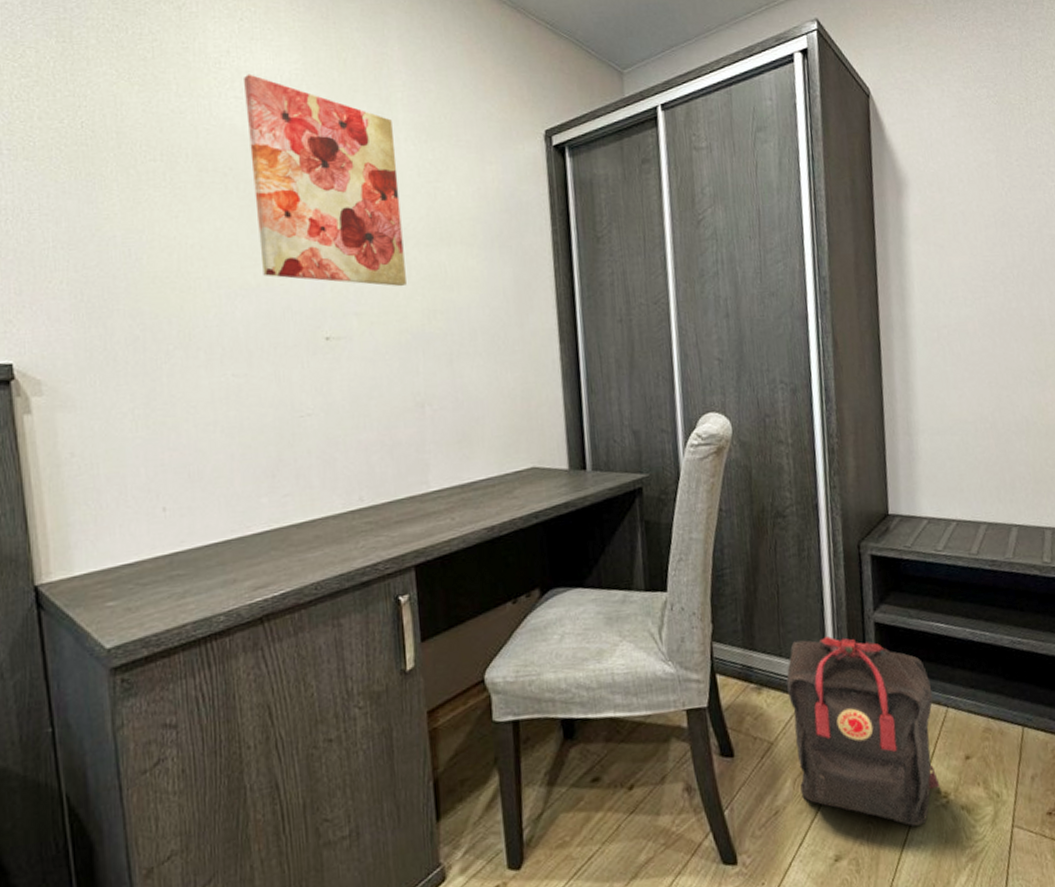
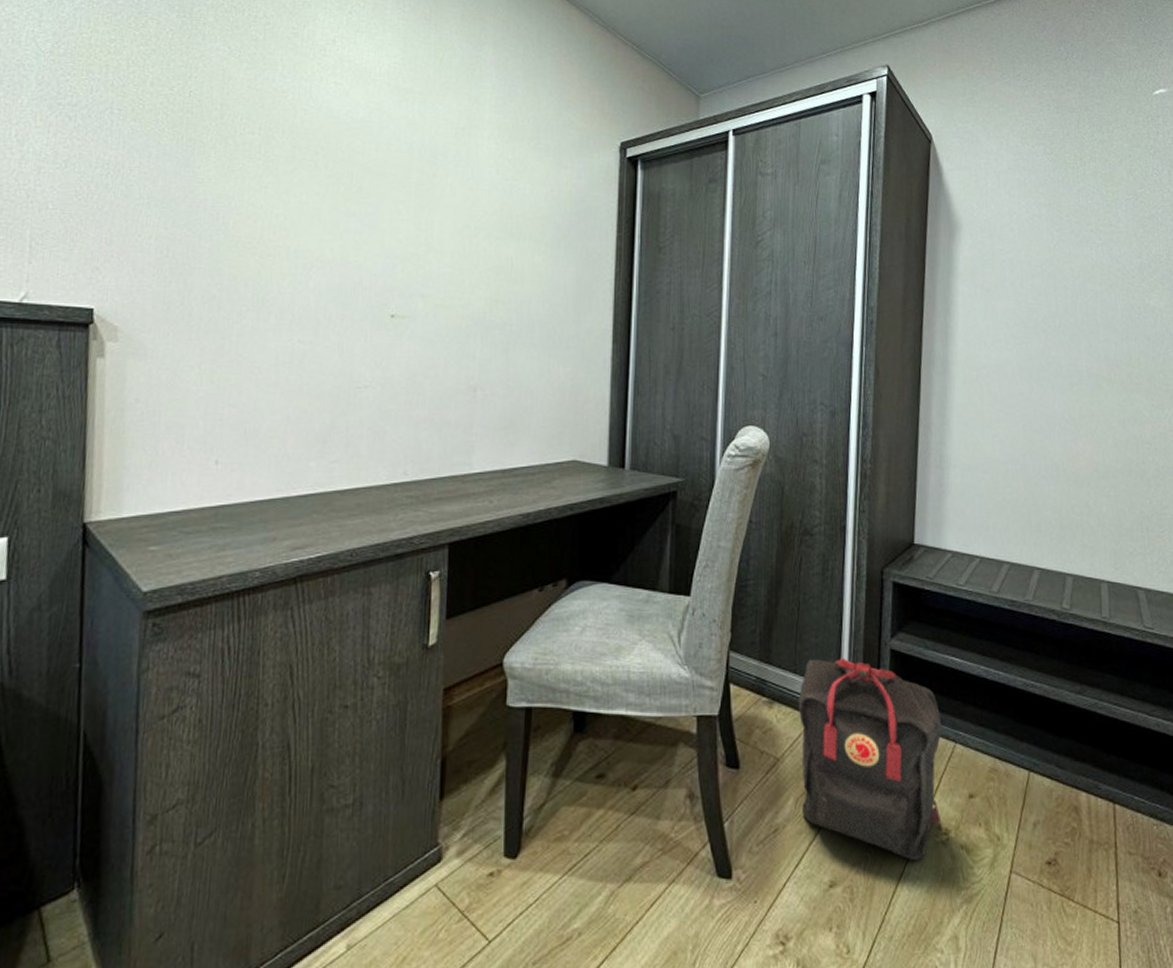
wall art: present [244,74,406,287] -> none [340,63,478,275]

